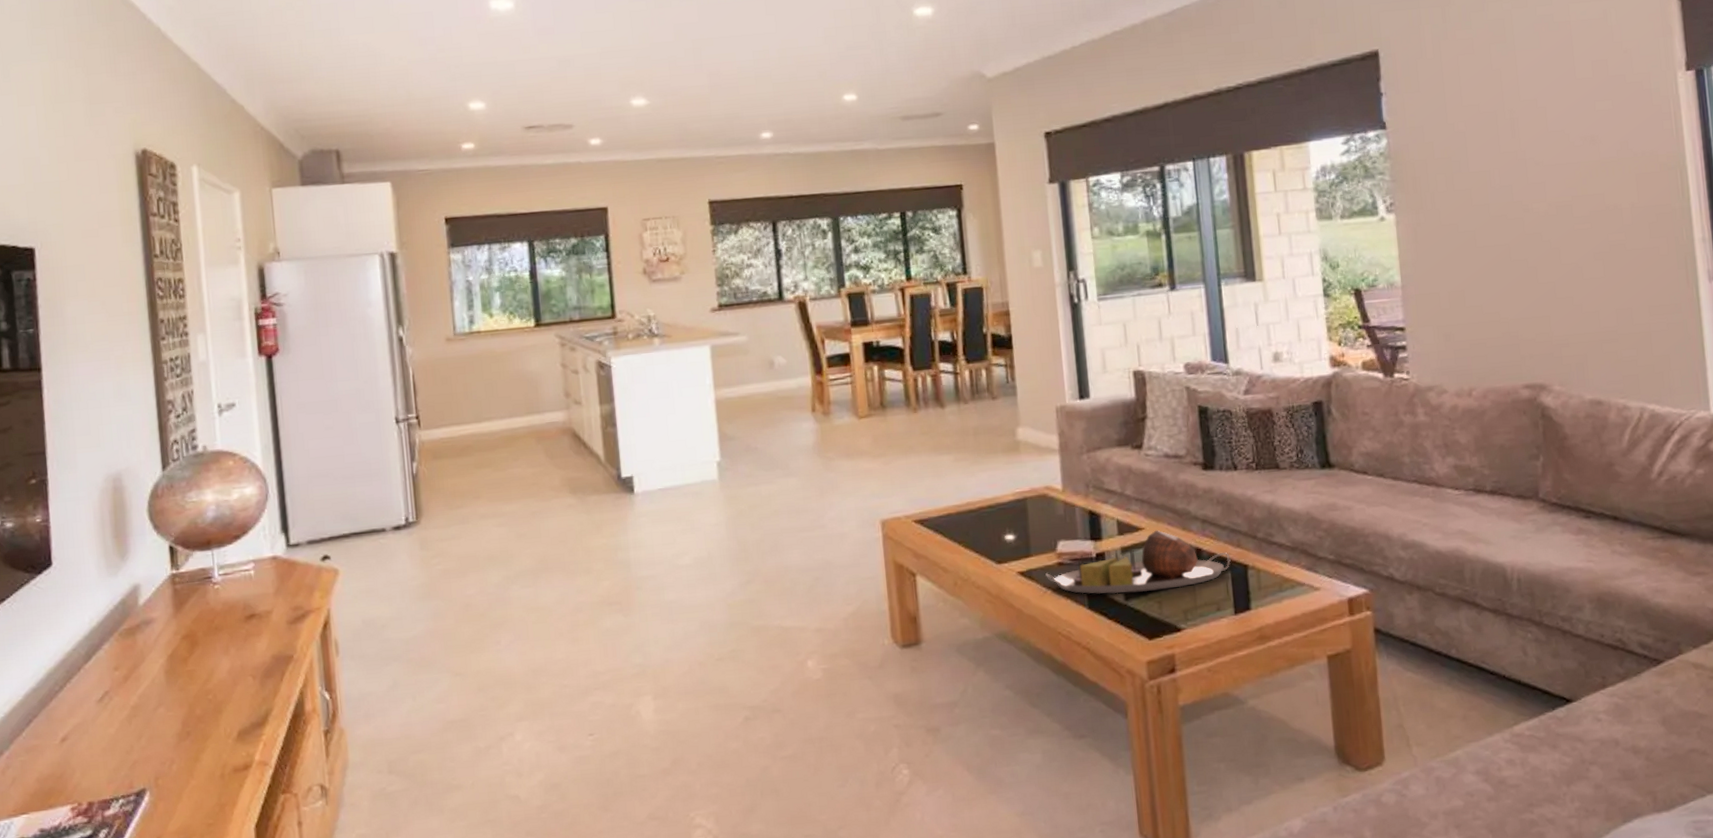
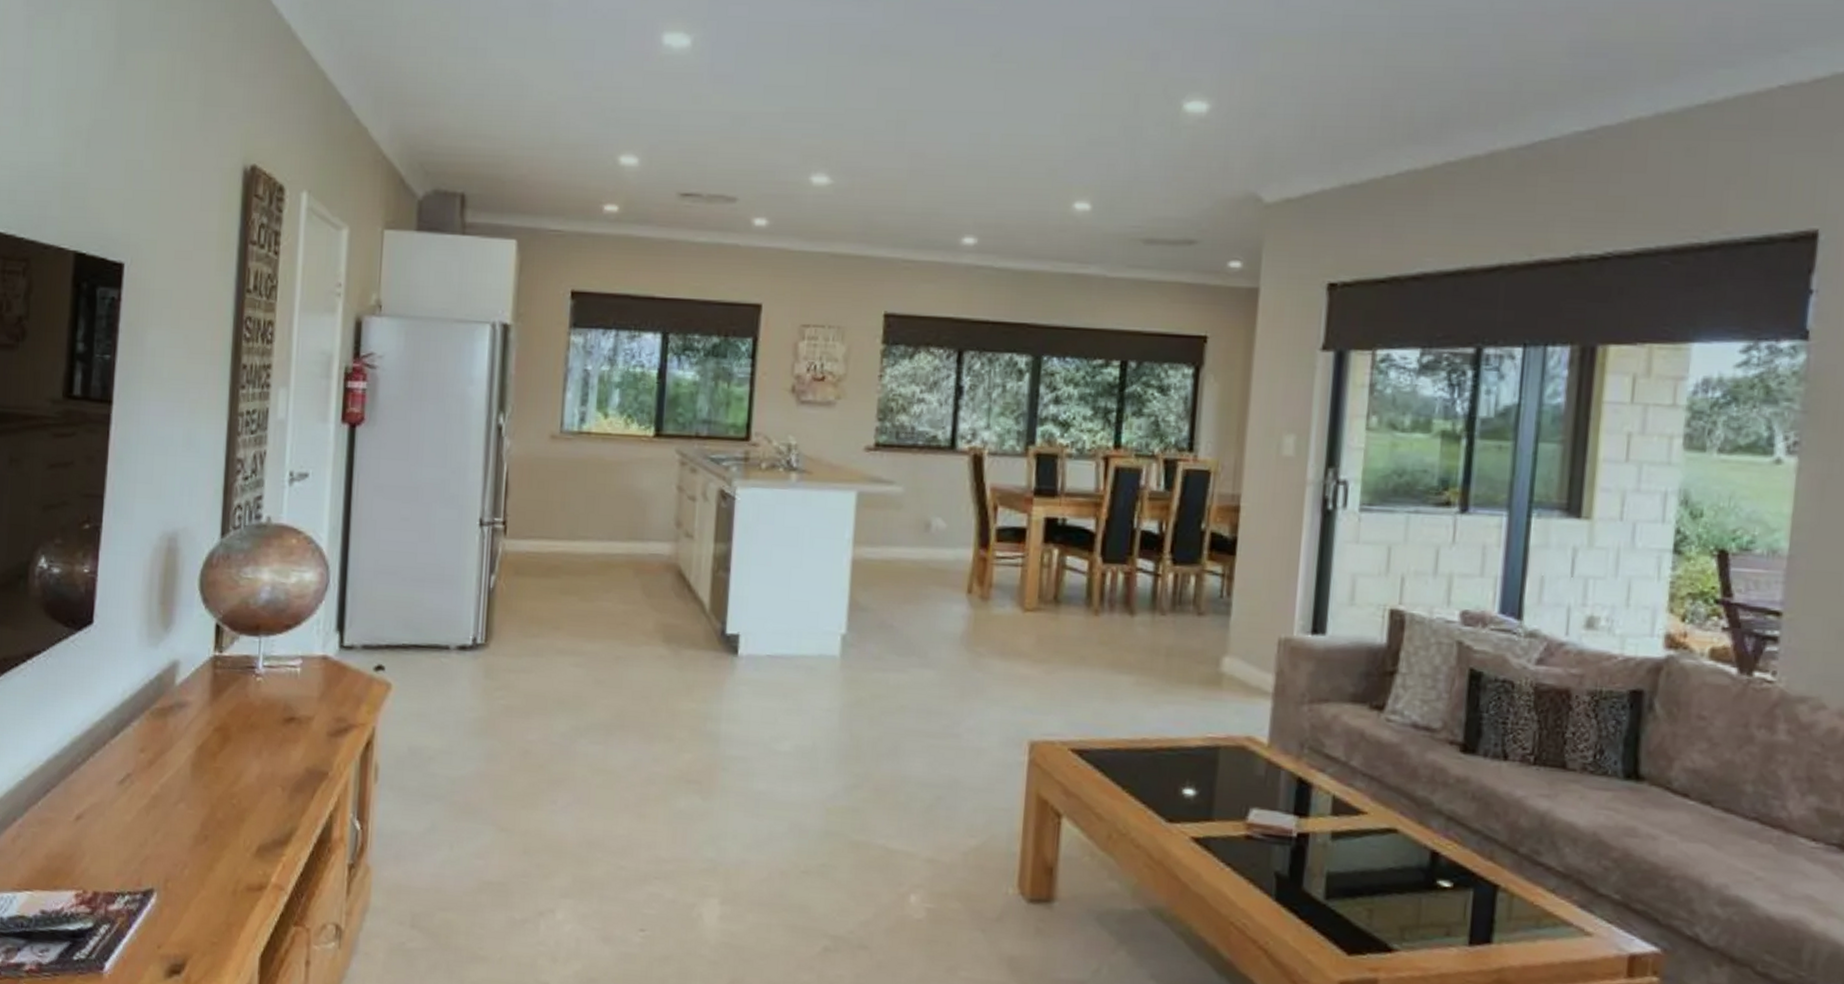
serving tray: present [1045,530,1231,594] -> none [1227,817,1477,897]

